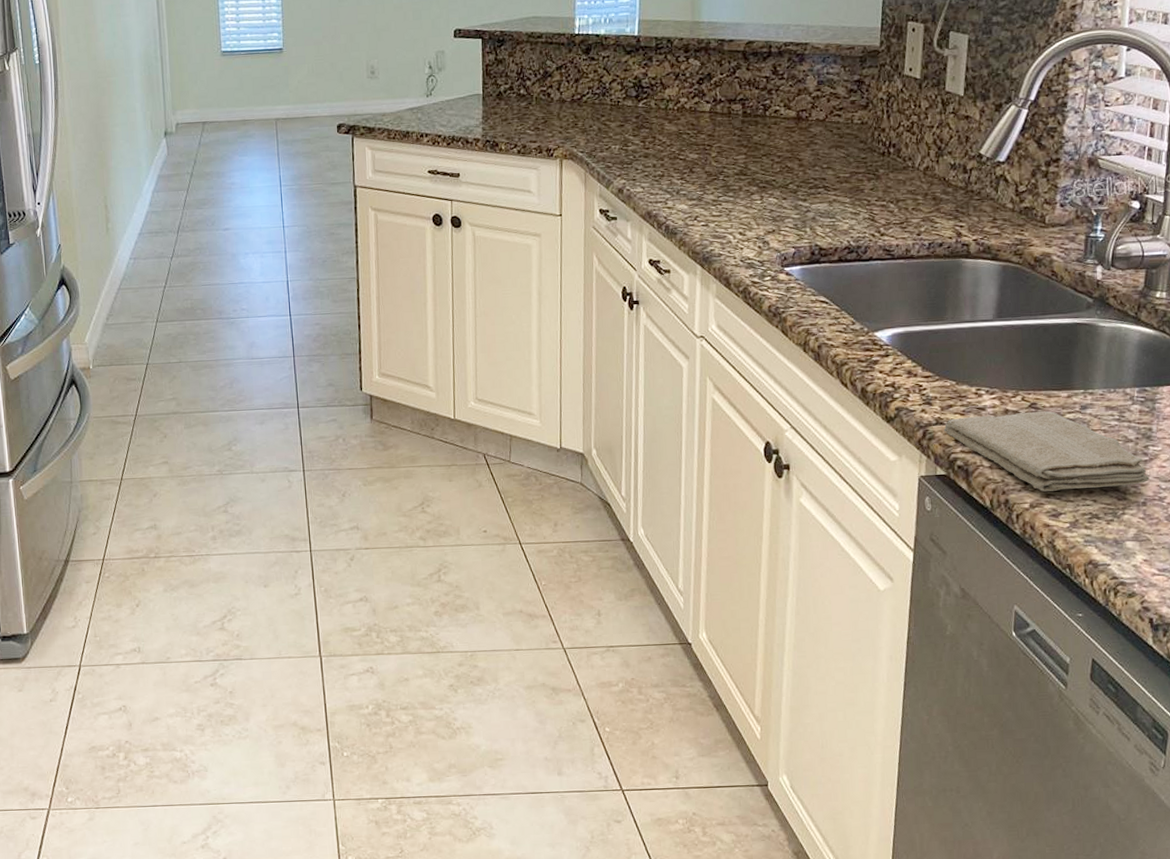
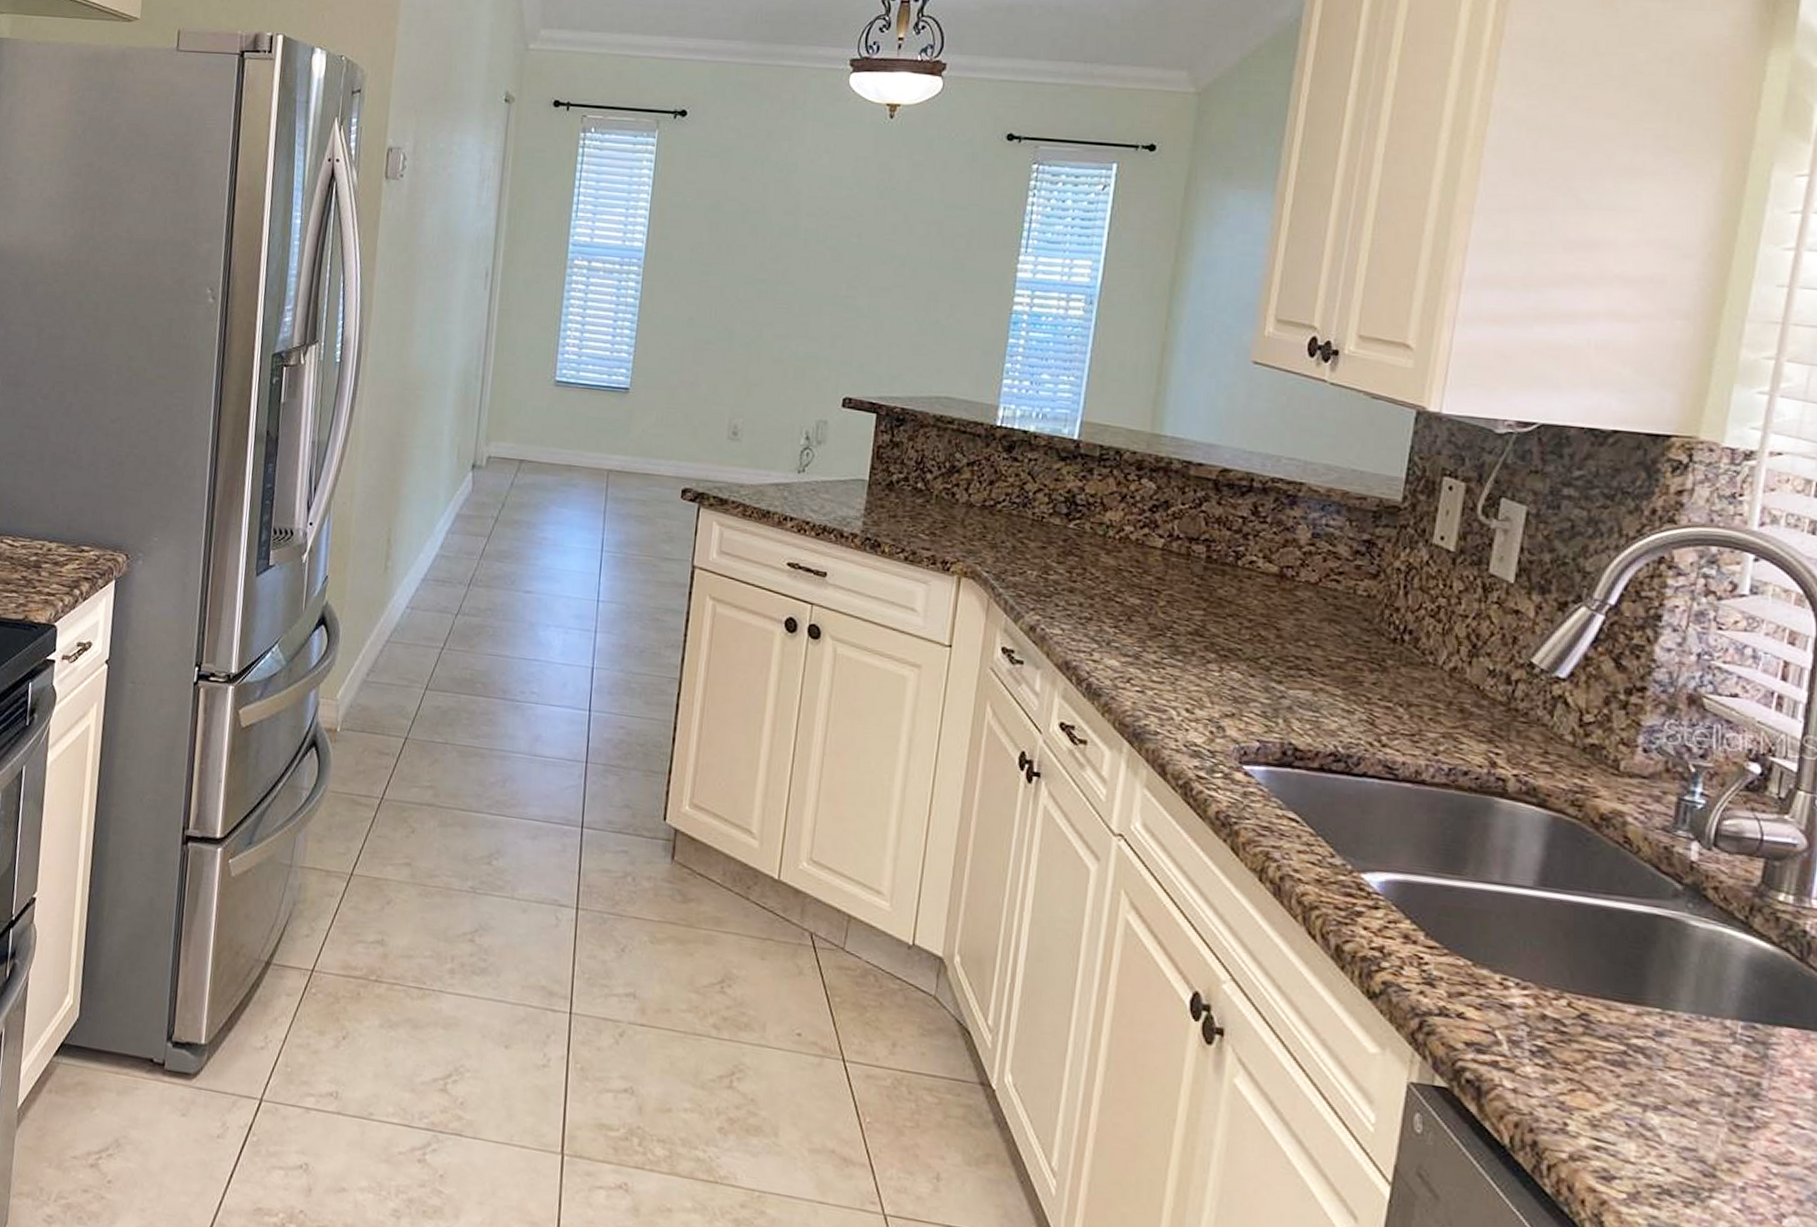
washcloth: present [944,411,1150,492] -> none [1449,1011,1754,1160]

